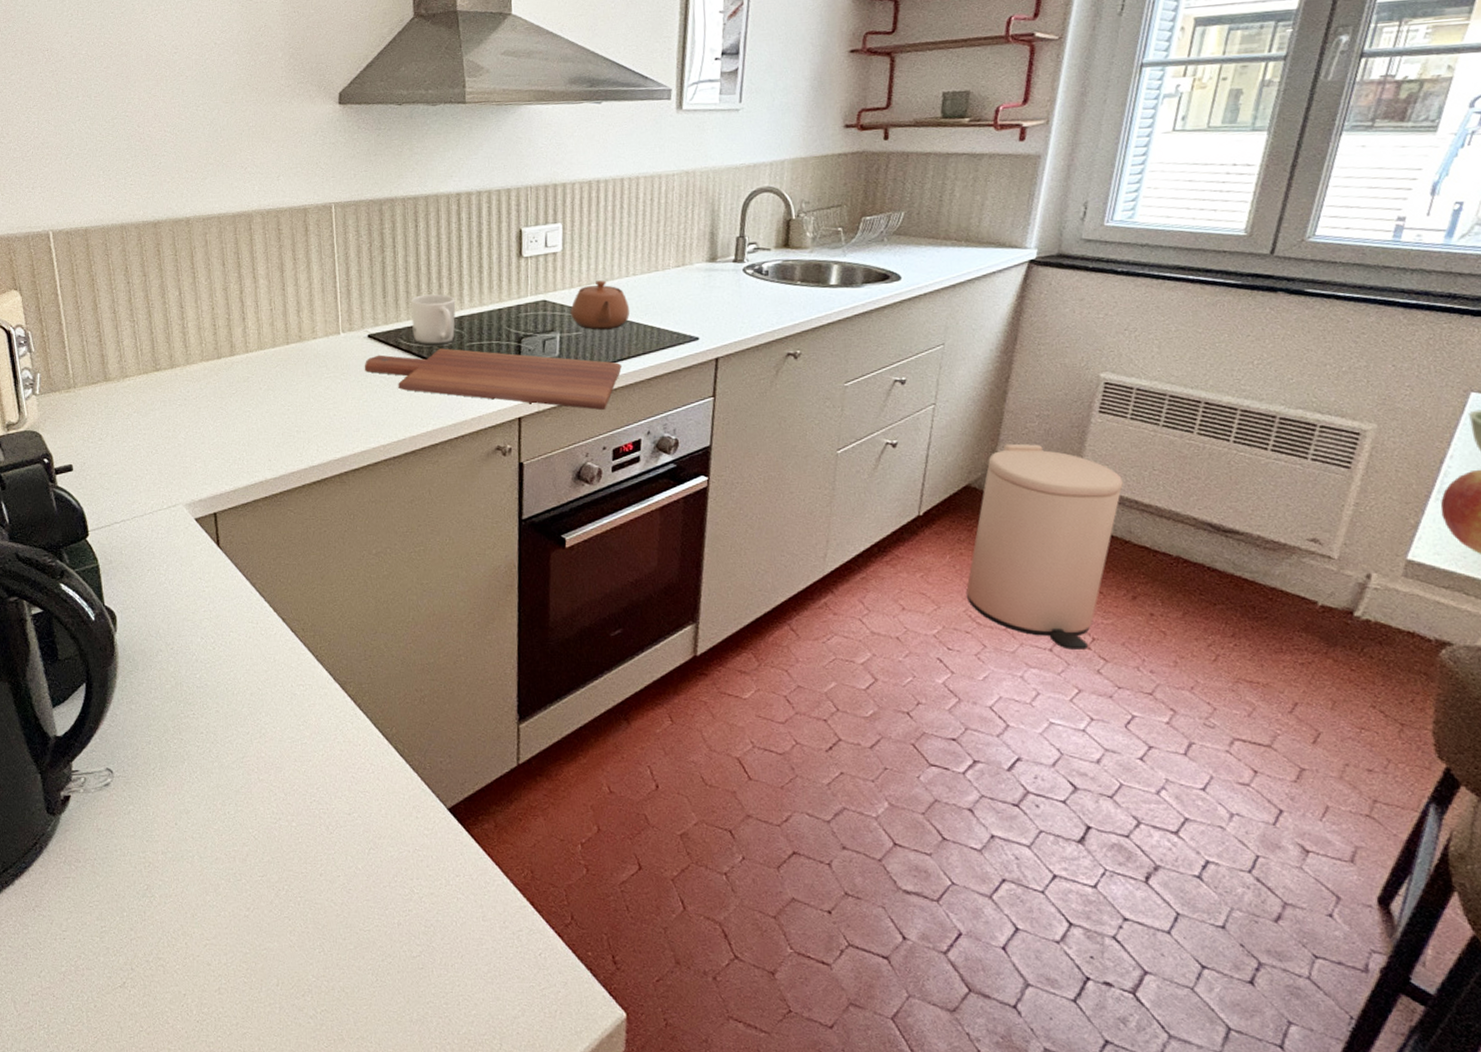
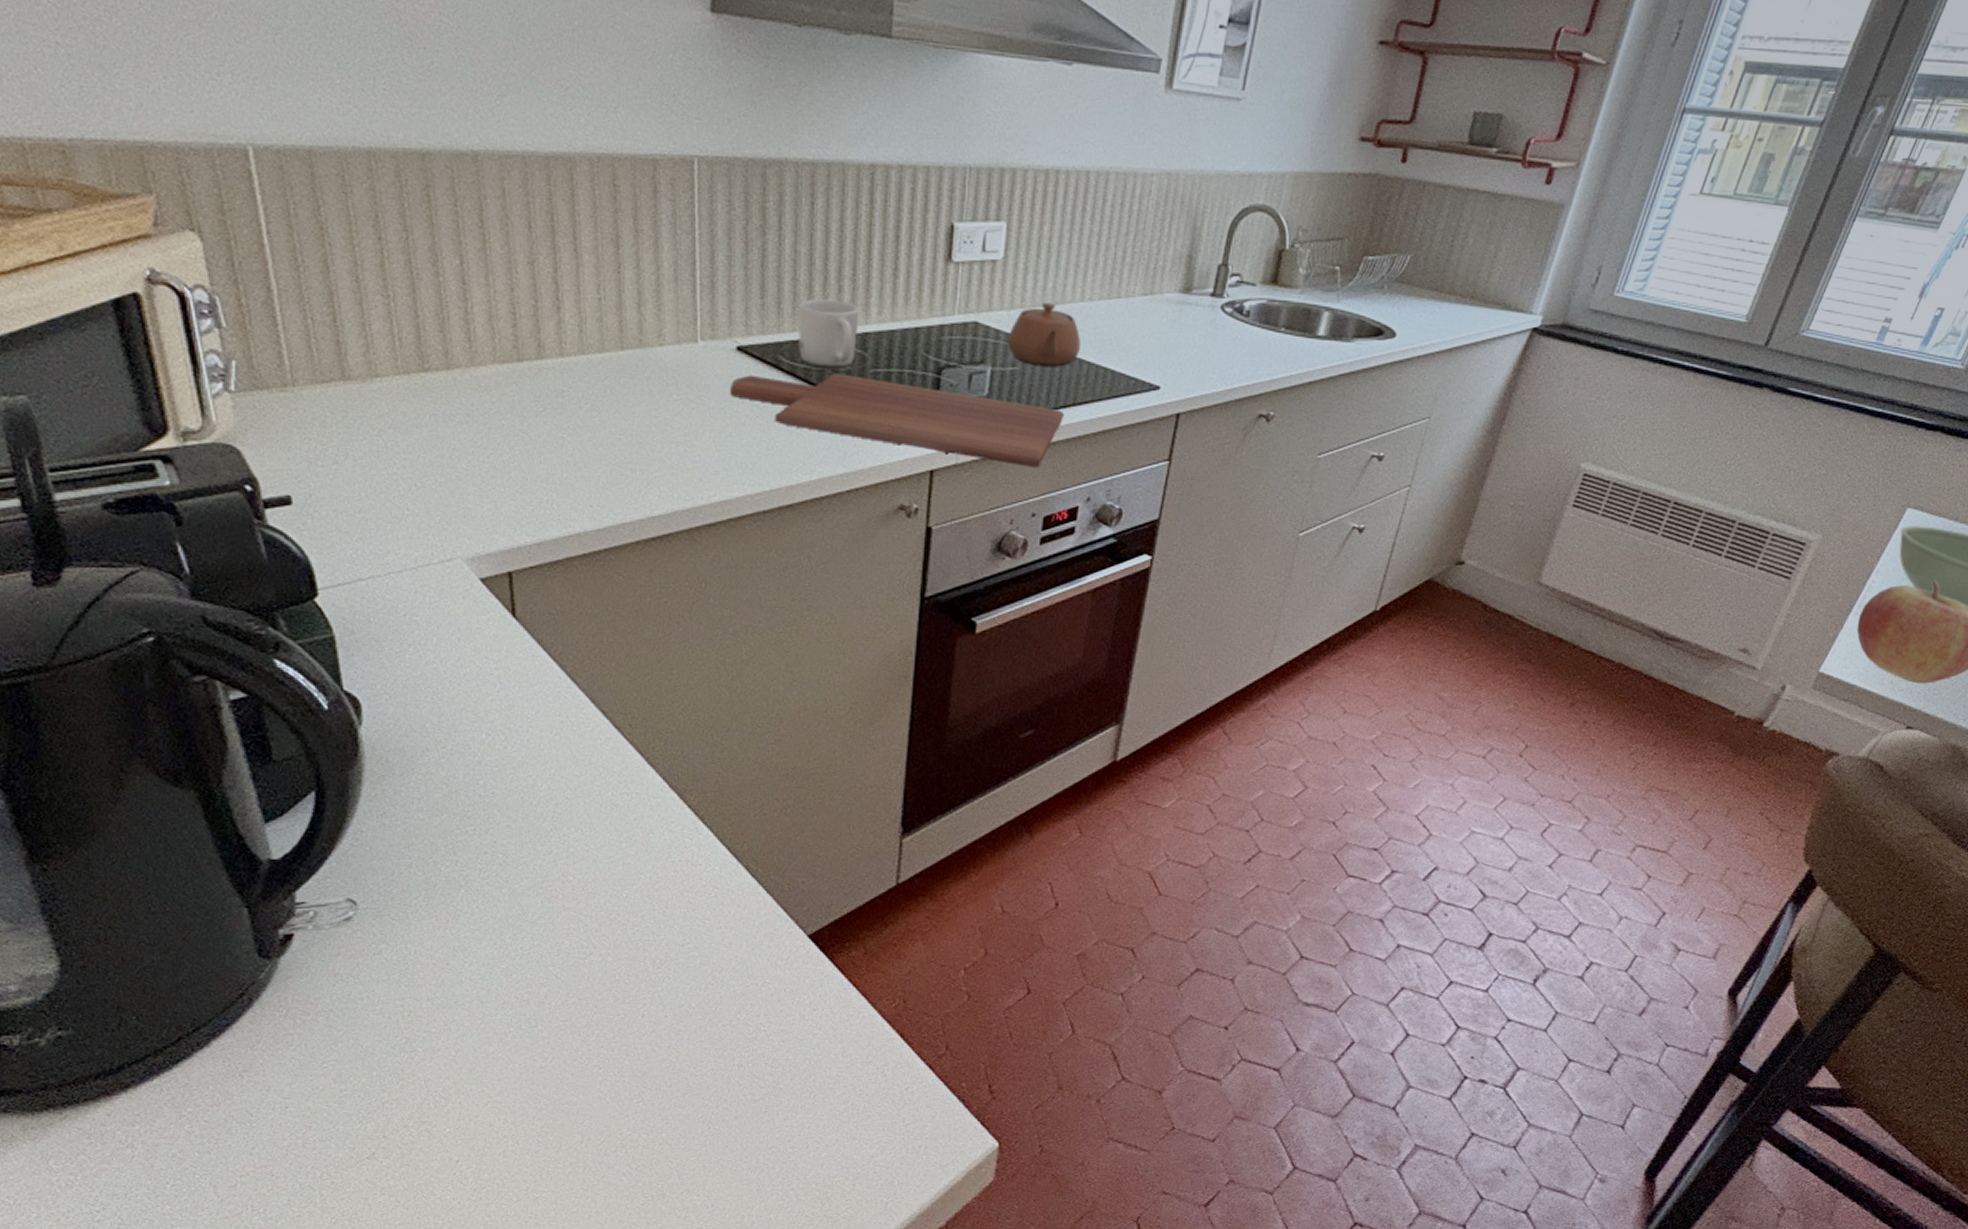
pedal bin: present [966,443,1123,651] -> none [1411,535,1583,758]

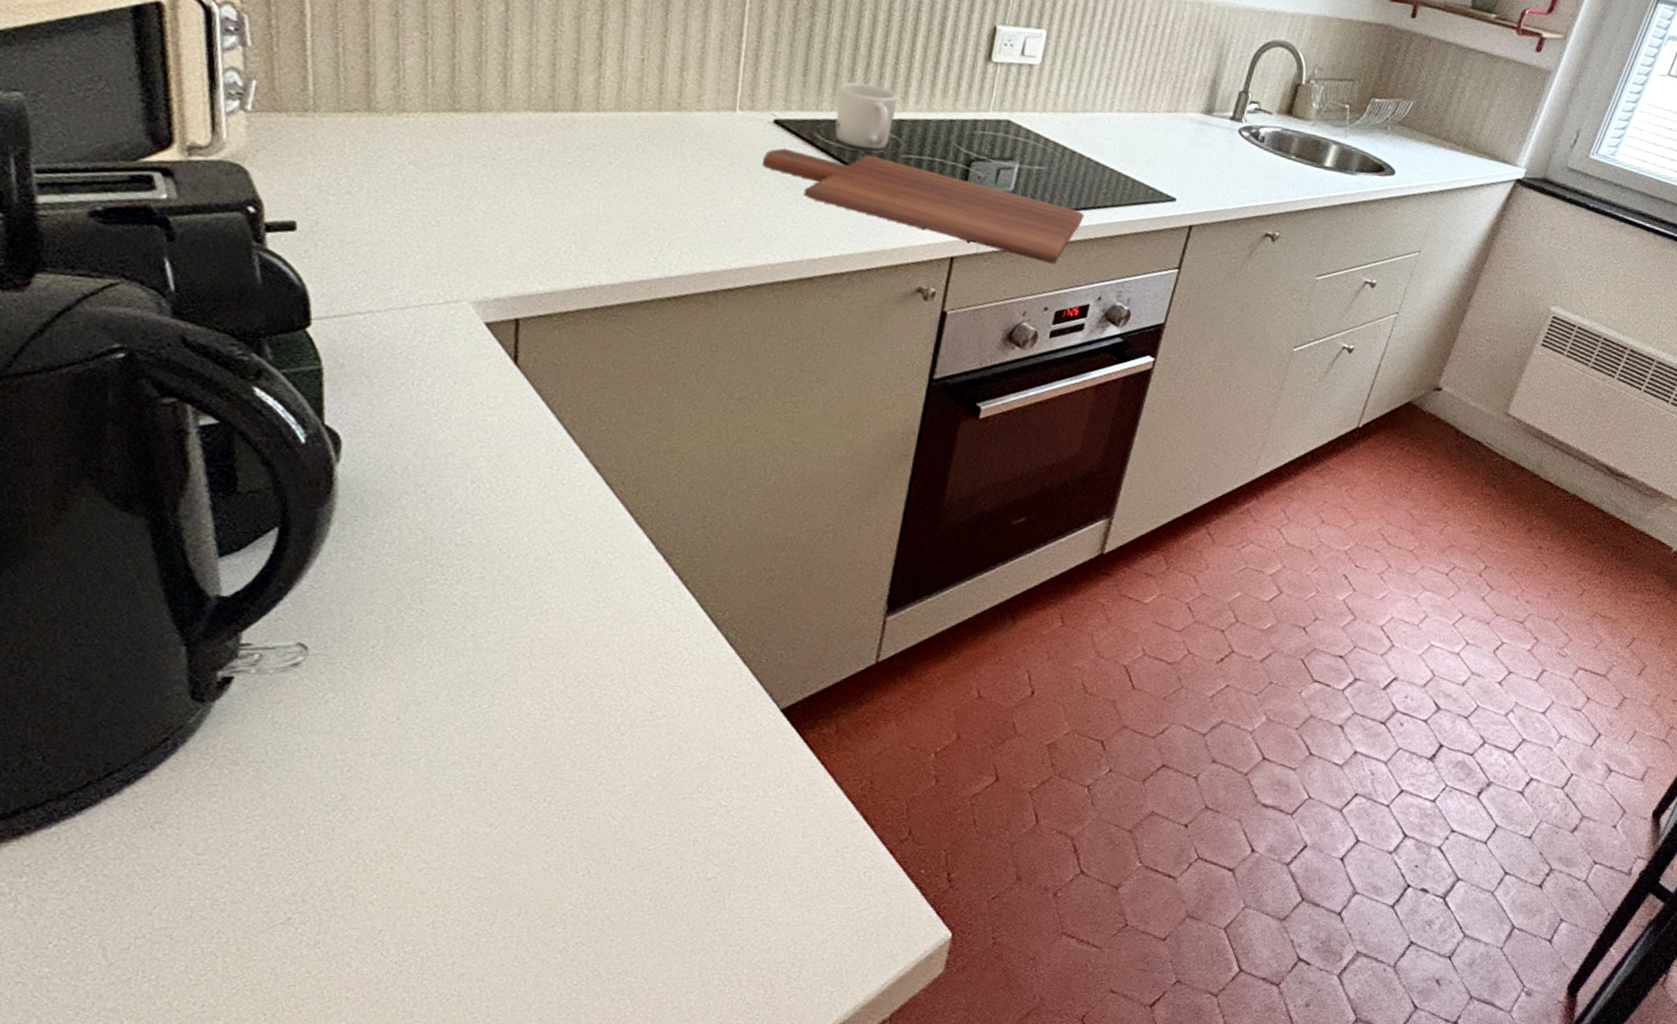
teapot: present [1007,303,1082,367] -> none [1036,109,1107,171]

